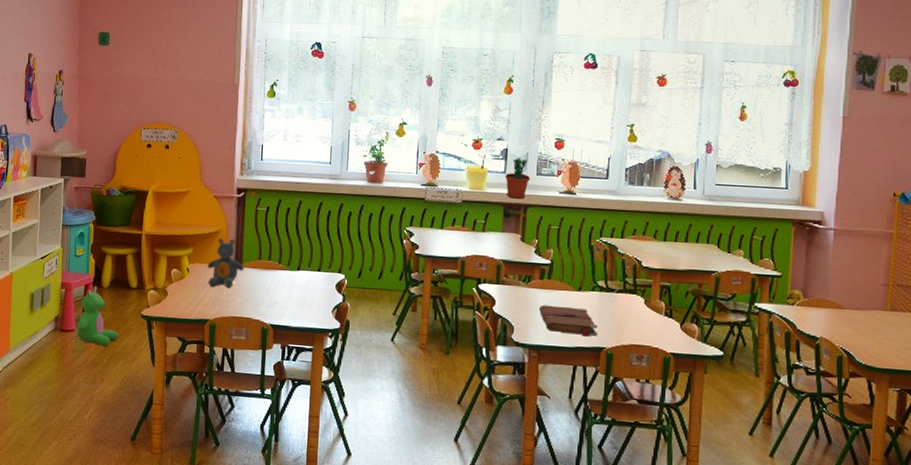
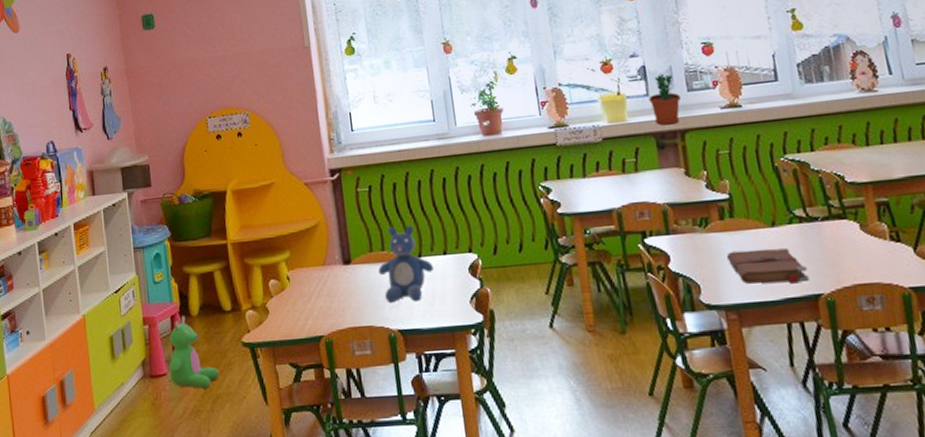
stuffed animal: present [207,238,244,288] -> none [310,231,354,294]
stuffed animal: none [263,243,308,305] -> present [378,225,433,302]

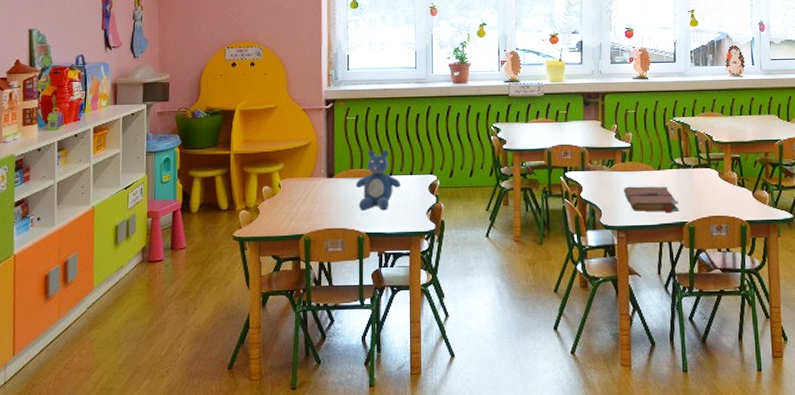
teddy bear: present [169,316,220,389] -> none [166,212,210,273]
flower pot: present [649,74,681,126] -> none [582,49,605,88]

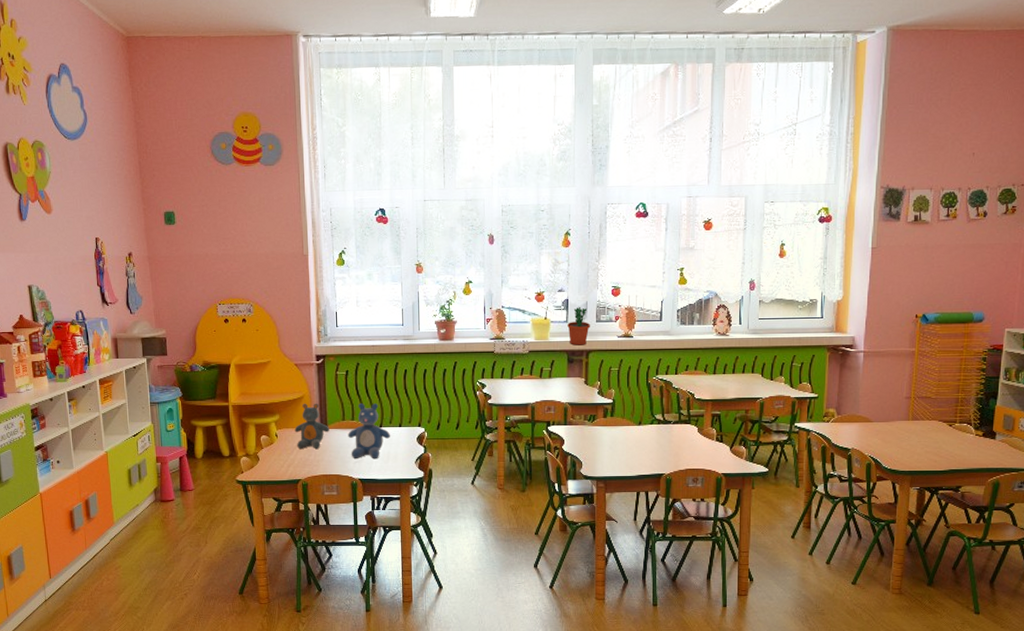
stuffed animal: none [299,150,336,200] -> present [294,403,329,449]
flower pot: none [582,49,605,88] -> present [567,307,590,346]
book: present [623,186,679,213] -> none [603,440,657,465]

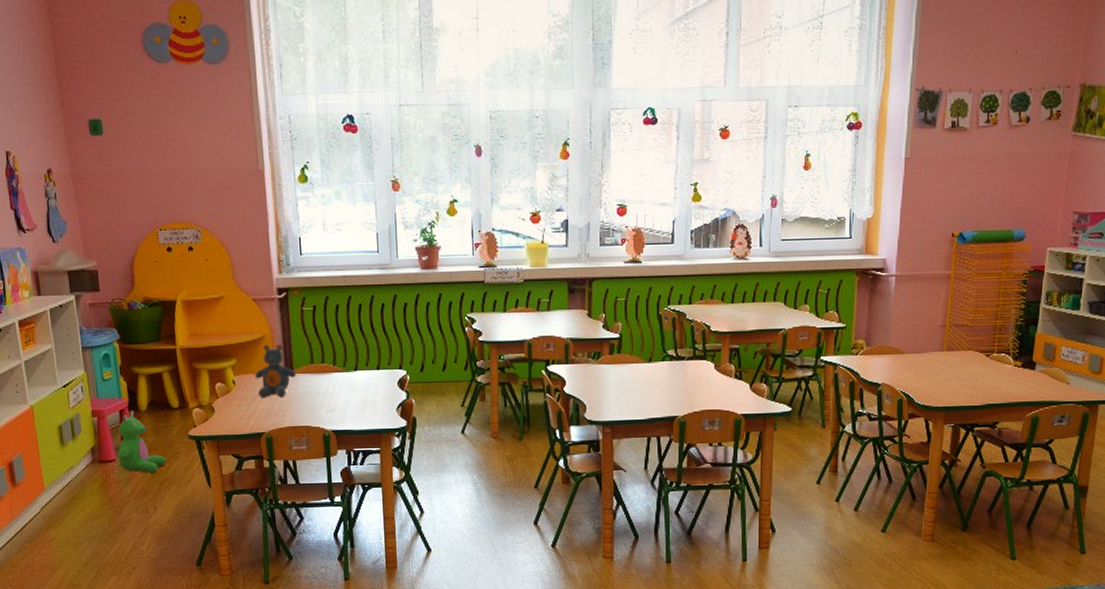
teddy bear: none [177,457,217,512] -> present [117,410,167,473]
stuffed animal: present [348,403,390,459] -> none [317,343,367,408]
flower pot: present [567,307,590,346] -> none [567,229,593,273]

